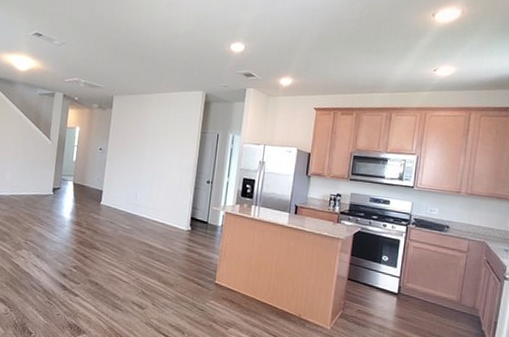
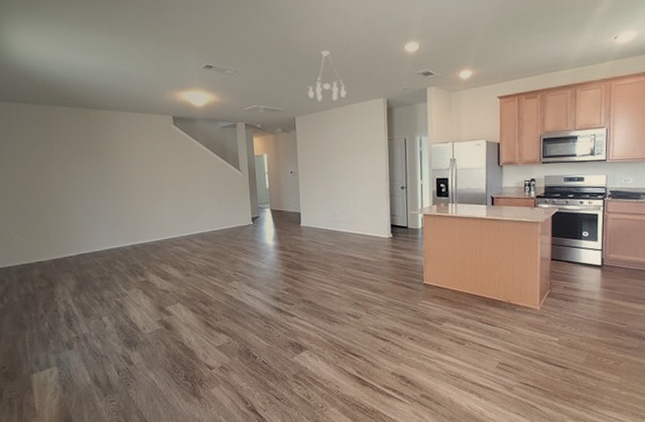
chandelier: none [128,37,169,87] -> present [306,50,348,102]

